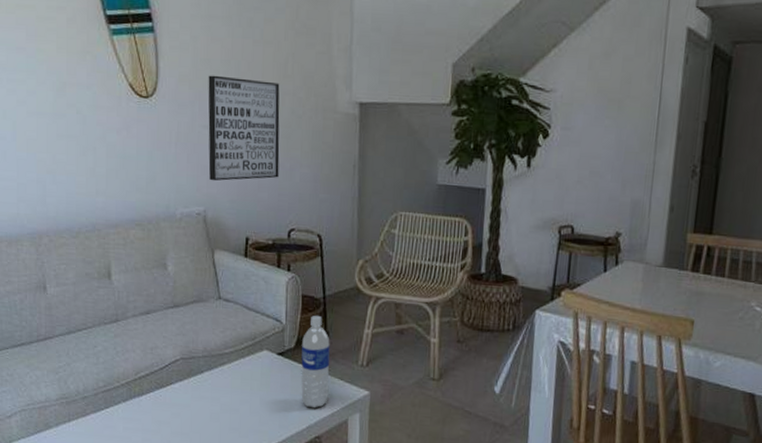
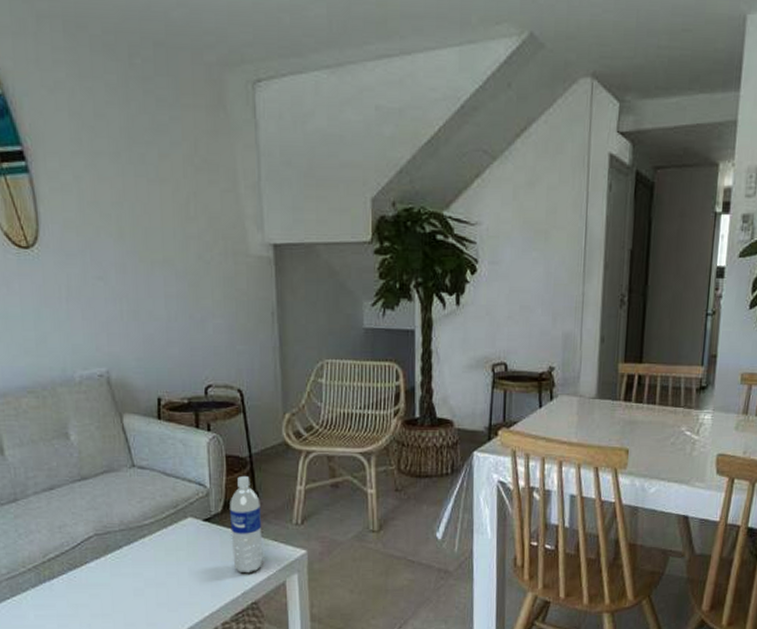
wall art: present [208,75,280,181] -> none [98,219,189,338]

